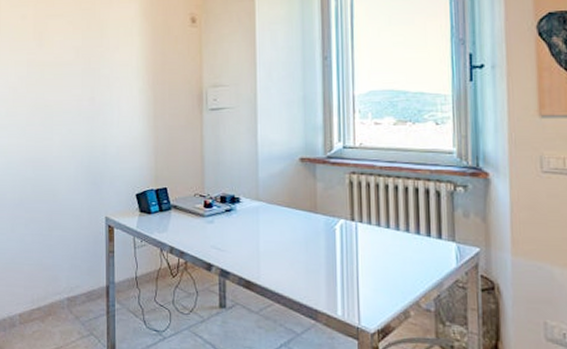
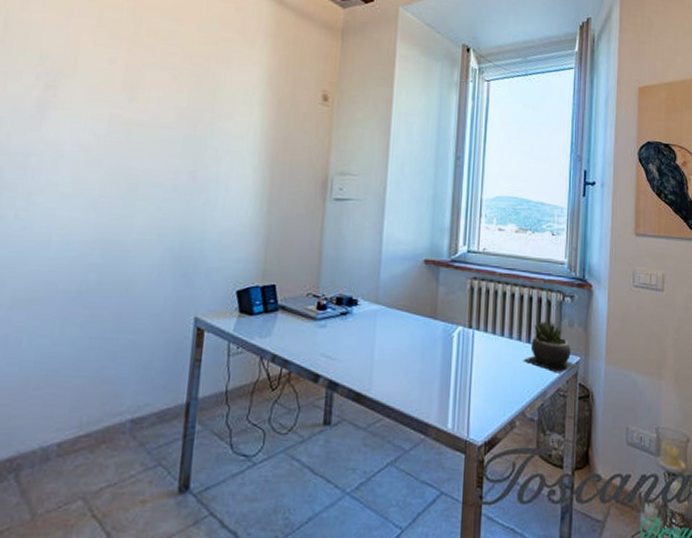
succulent plant: none [413,211,478,265] -> present [523,320,578,373]

